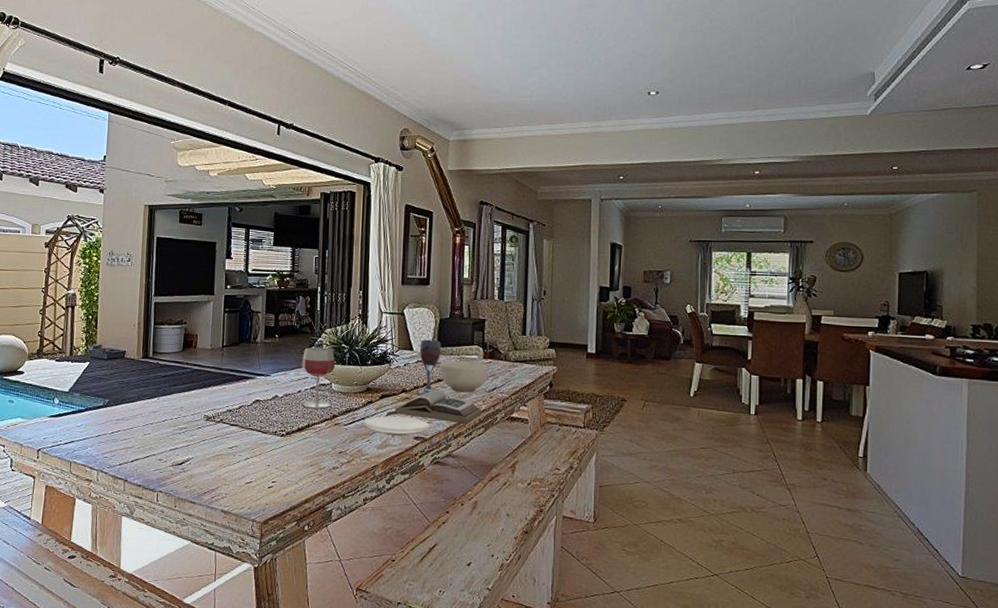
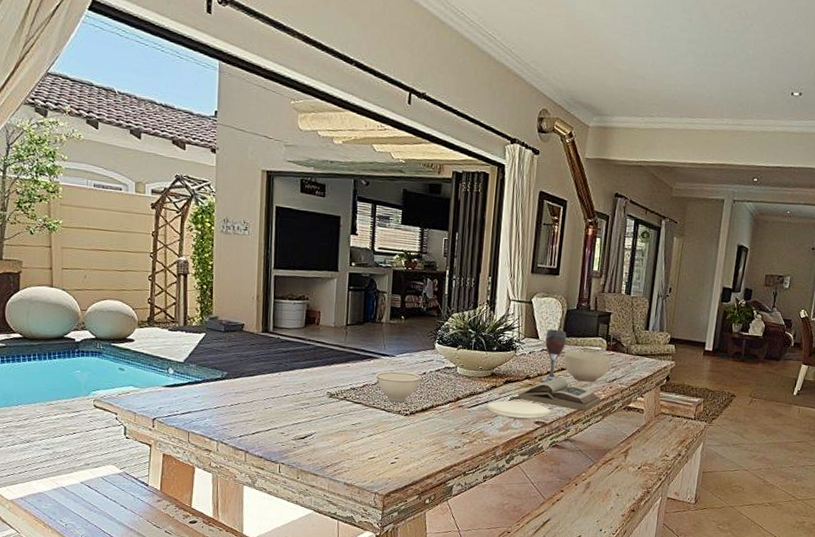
bowl: none [251,390,296,423] -> present [375,370,421,403]
wineglass: present [301,346,335,409] -> none [426,330,461,391]

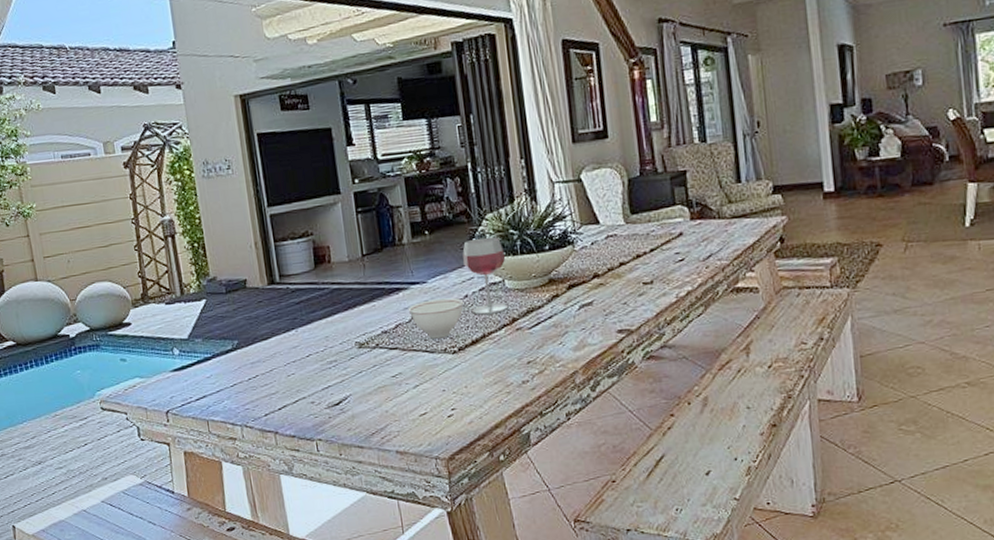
wineglass: none [426,330,461,391] -> present [462,237,509,315]
plate: present [486,400,551,420] -> none [551,307,635,333]
book: present [517,378,601,411] -> none [587,268,698,305]
cup: present [540,329,567,383] -> none [606,206,636,279]
bowl: present [563,350,612,382] -> none [635,225,700,267]

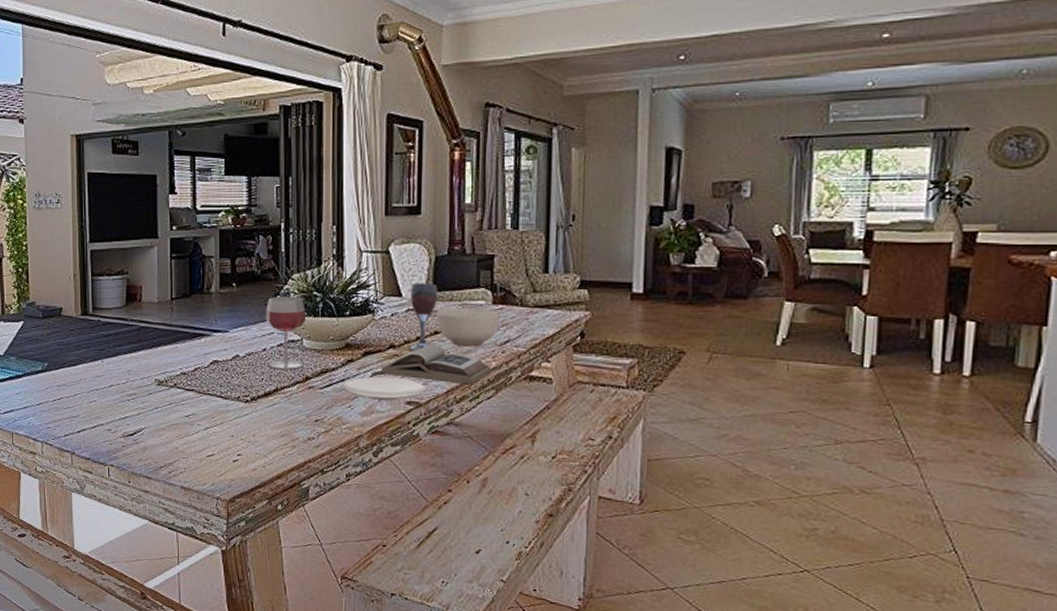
bowl: present [408,298,463,339] -> none [208,349,260,387]
plate: none [551,307,635,333] -> present [342,376,426,401]
book: none [587,268,698,305] -> present [381,344,492,384]
cup: none [606,206,636,279] -> present [409,283,438,352]
bowl: none [635,225,700,267] -> present [436,307,501,347]

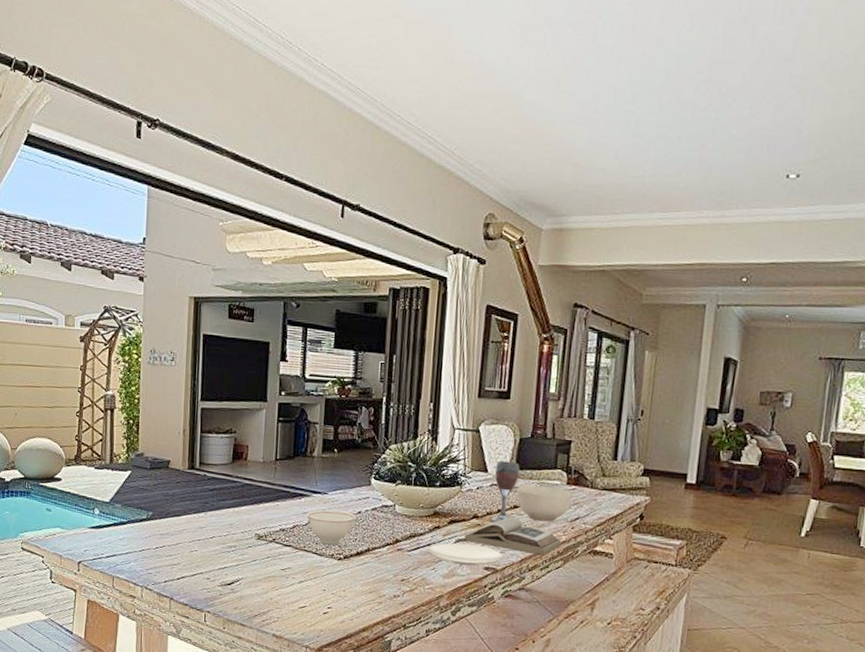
bowl: none [208,349,260,387] -> present [306,509,356,545]
wineglass: present [266,296,306,370] -> none [361,464,400,533]

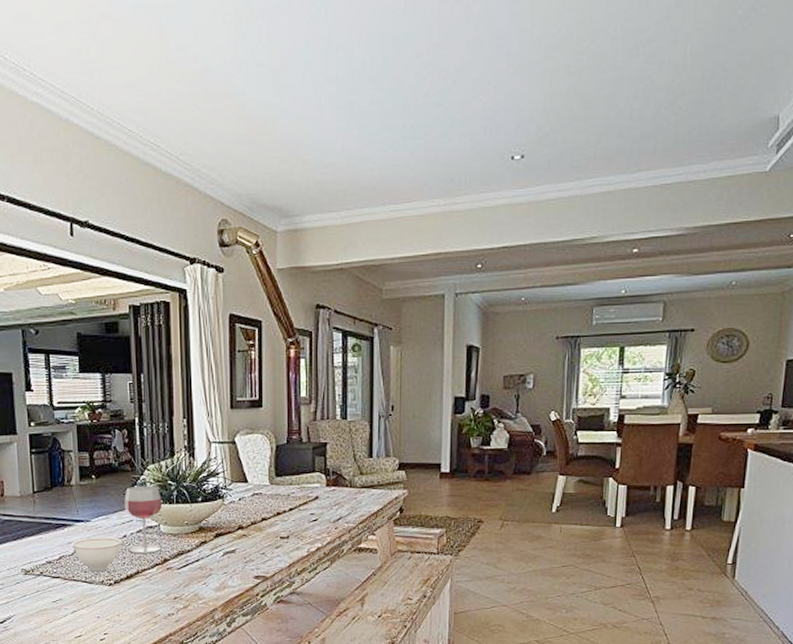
wineglass: none [361,464,400,533] -> present [124,485,162,554]
plate: present [428,543,503,566] -> none [198,555,271,576]
book: present [464,517,562,555] -> none [231,524,327,558]
cup: present [490,460,520,523] -> none [254,469,279,532]
bowl: present [516,485,573,522] -> none [278,490,333,525]

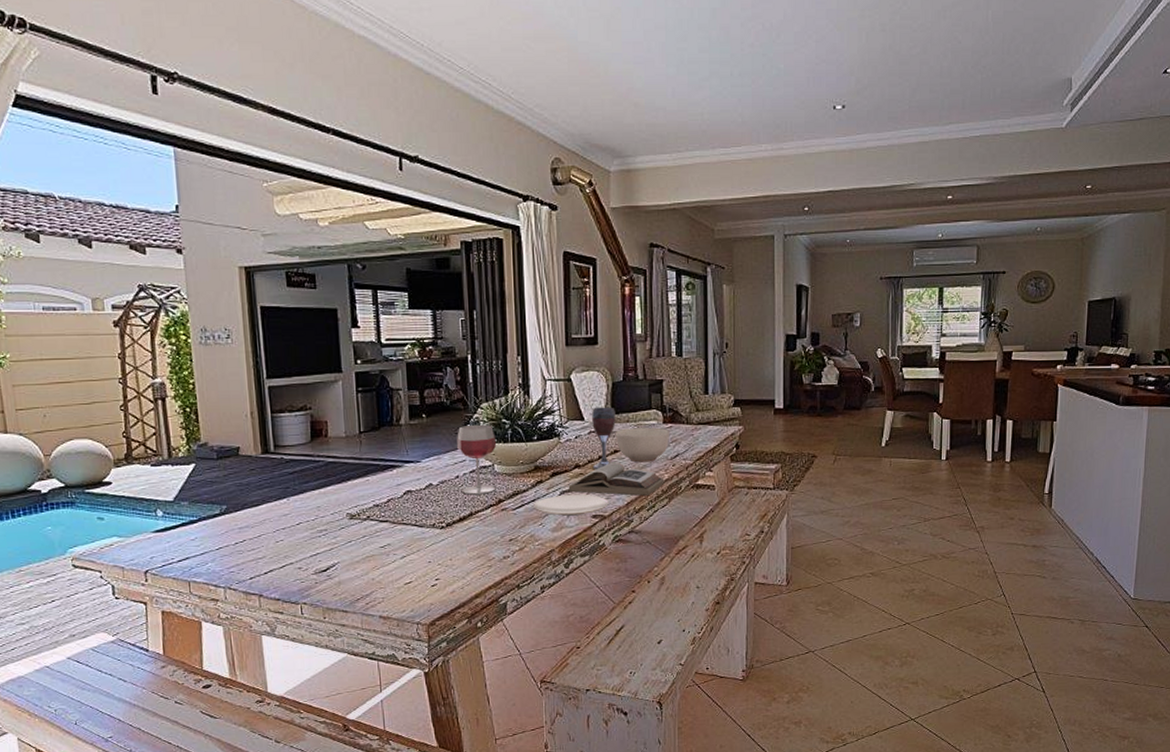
bowl: present [71,537,121,572] -> none [400,477,454,514]
plate: none [198,555,271,576] -> present [533,494,609,516]
book: none [231,524,327,558] -> present [568,462,665,496]
cup: none [254,469,279,532] -> present [591,407,616,470]
bowl: none [278,490,333,525] -> present [615,427,670,463]

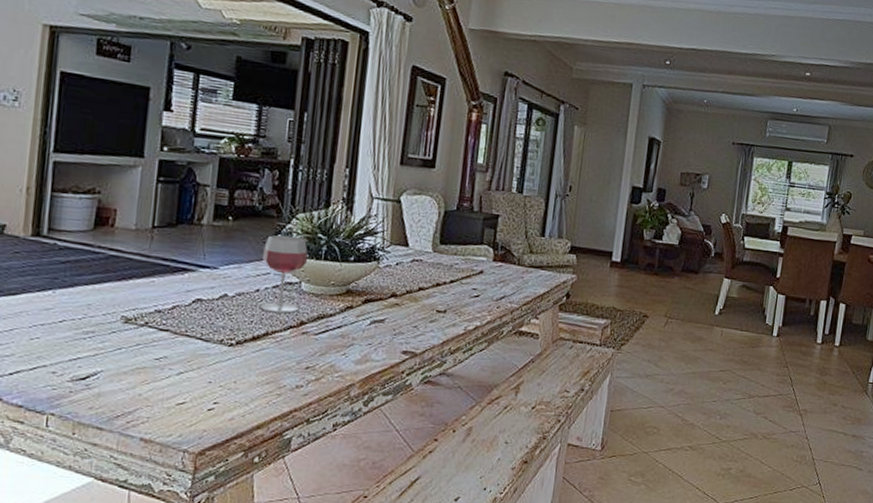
plate: present [533,494,609,516] -> none [339,324,423,350]
book: present [568,462,665,496] -> none [380,295,487,337]
cup: present [591,407,616,470] -> none [410,234,444,302]
bowl: present [615,427,670,463] -> none [439,261,499,301]

